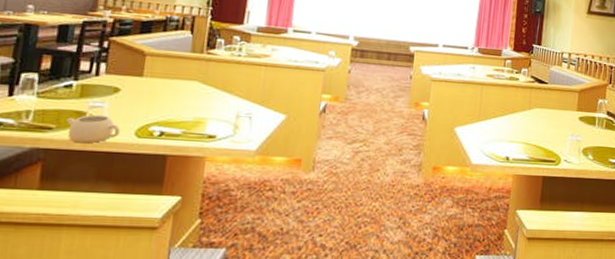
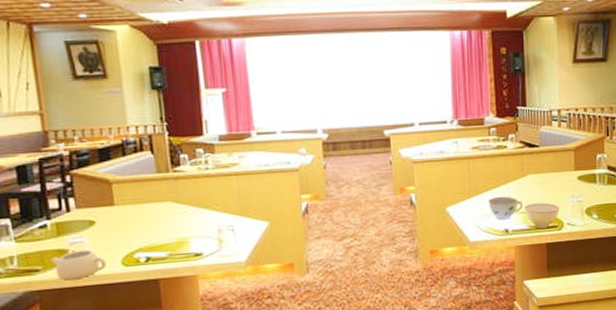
teacup: none [494,124,526,148] -> present [488,196,522,220]
bowl: none [526,135,559,163] -> present [524,202,560,229]

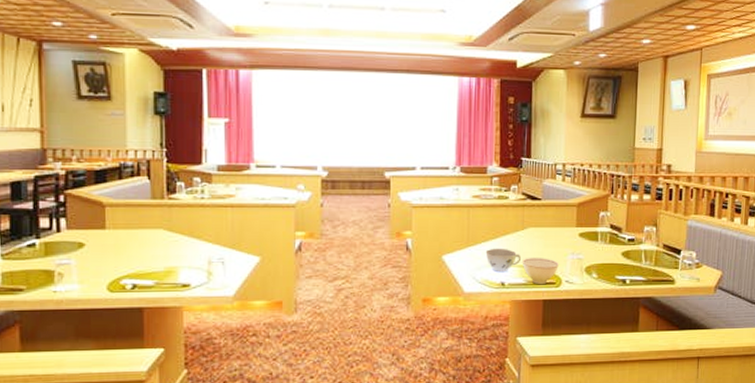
teapot: present [50,249,107,281] -> none [35,272,92,303]

